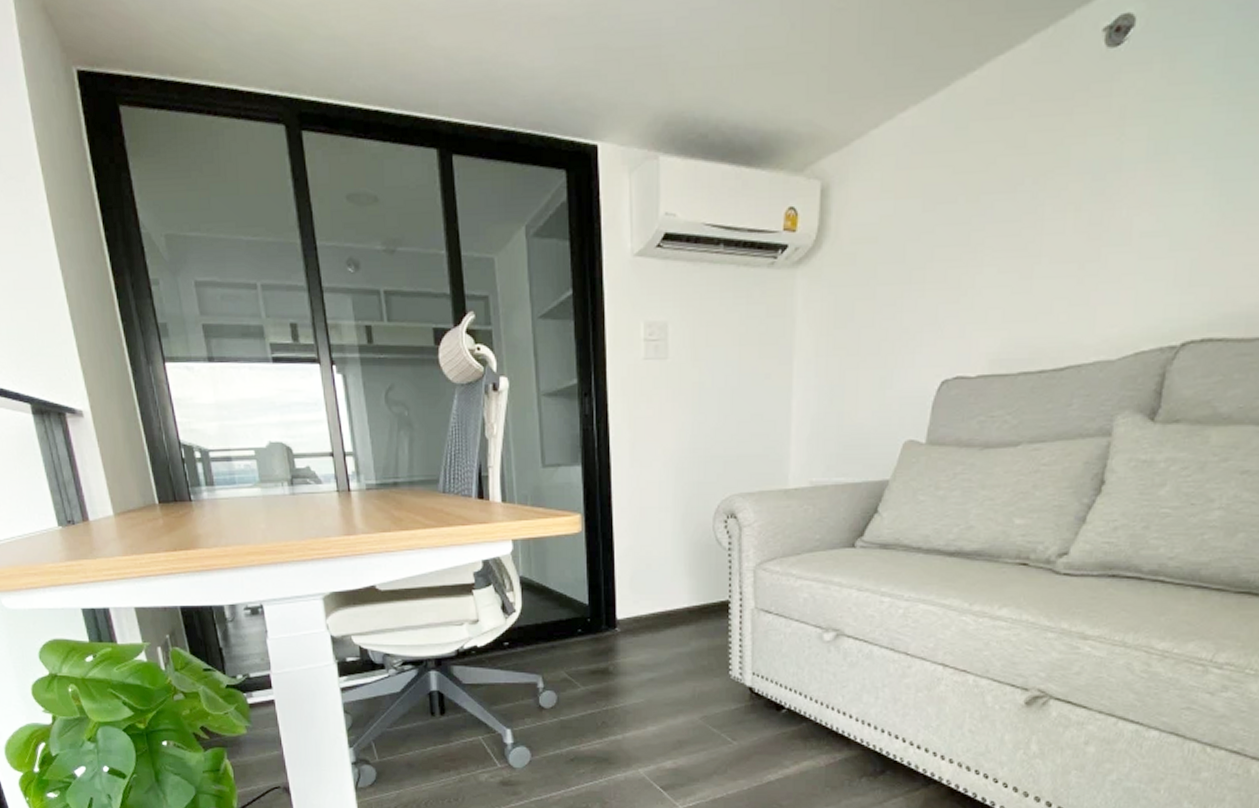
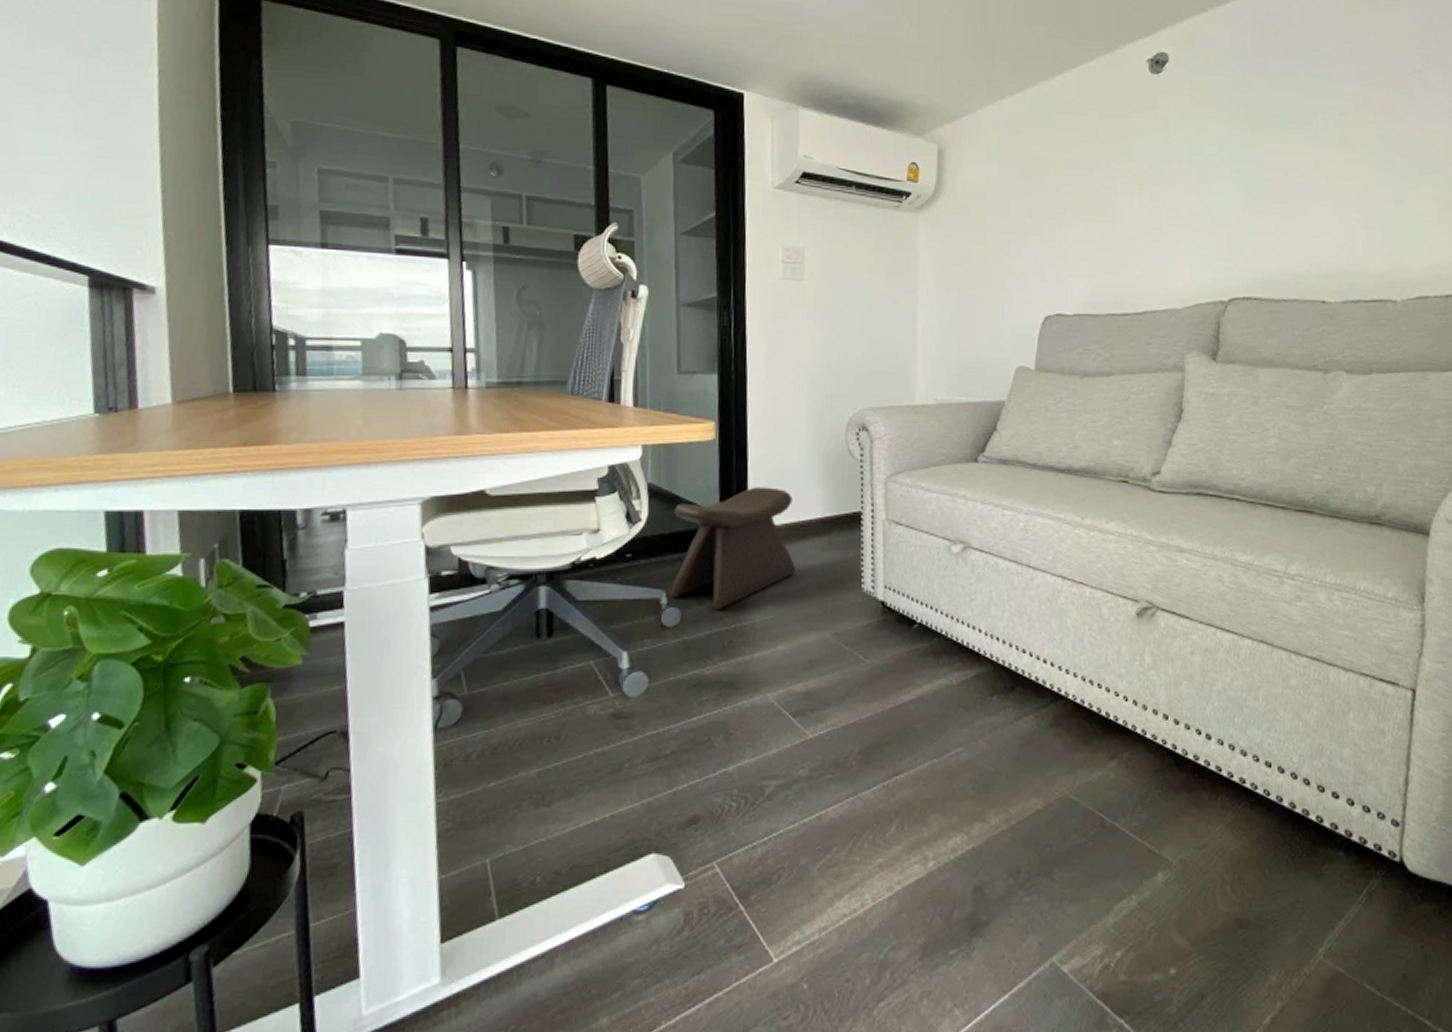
stool: none [545,577,664,693] -> present [669,487,796,609]

